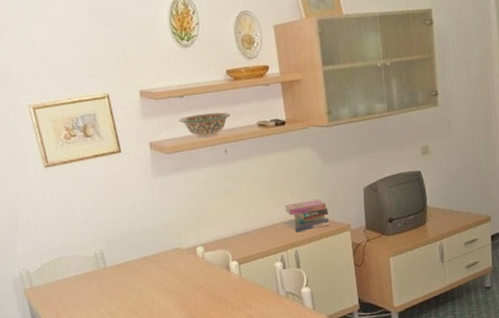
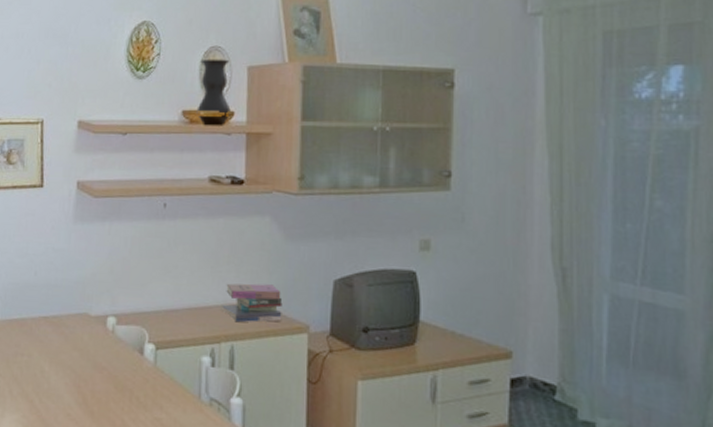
decorative bowl: present [178,112,231,139] -> none [116,157,178,187]
vase: none [234,21,266,81] -> present [196,59,231,126]

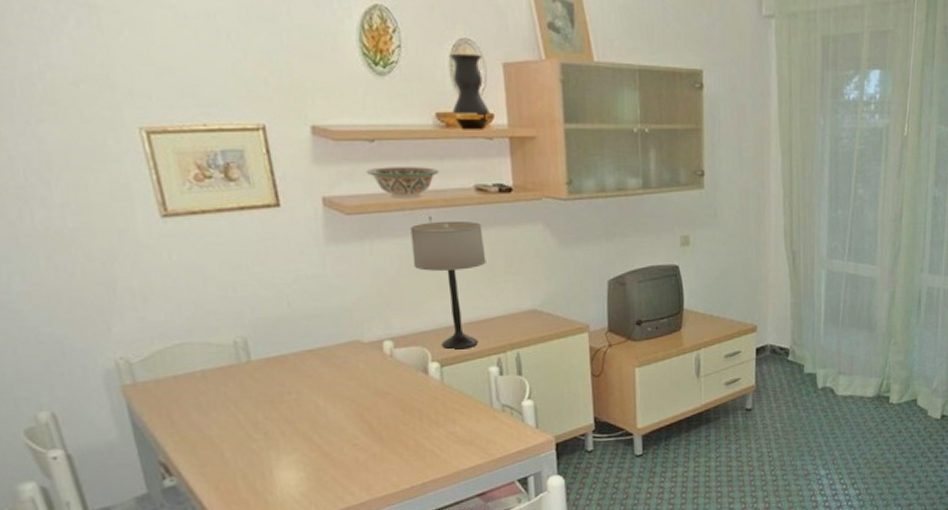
decorative bowl: none [116,157,178,187] -> present [366,167,439,200]
table lamp: none [144,208,212,335] -> present [410,220,486,350]
books: present [219,283,283,323] -> none [501,290,563,331]

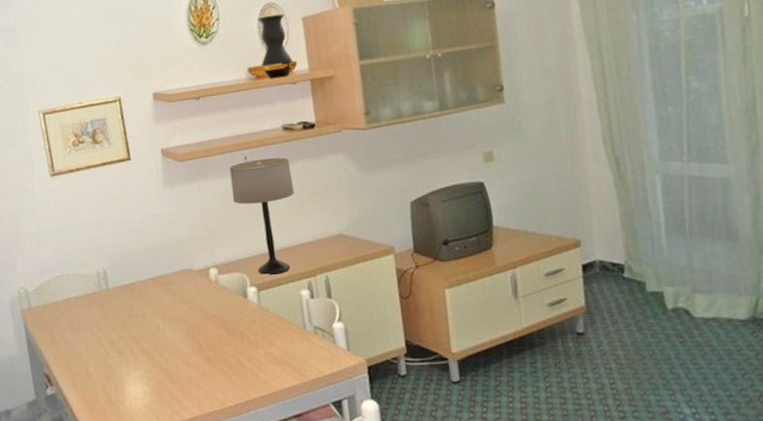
decorative bowl: present [366,167,439,200] -> none [194,114,252,145]

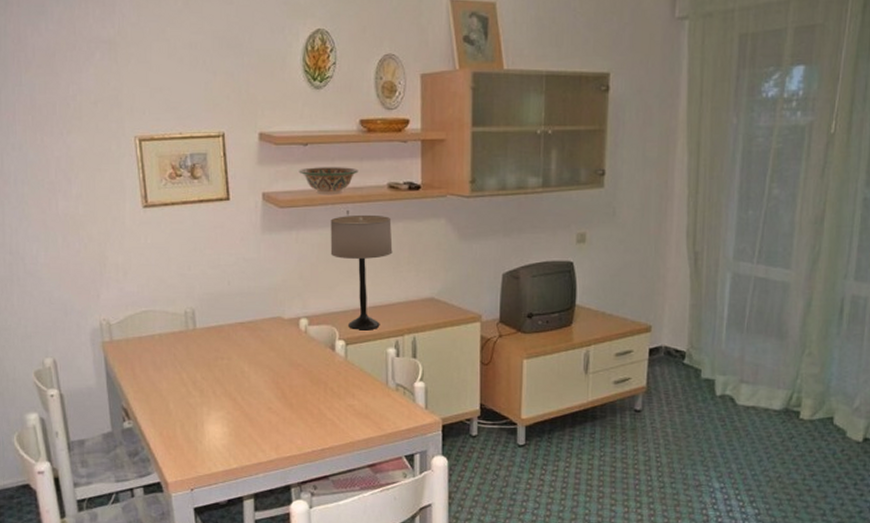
decorative bowl: none [194,114,252,145] -> present [299,167,358,195]
vase: present [257,13,293,79] -> none [373,67,406,134]

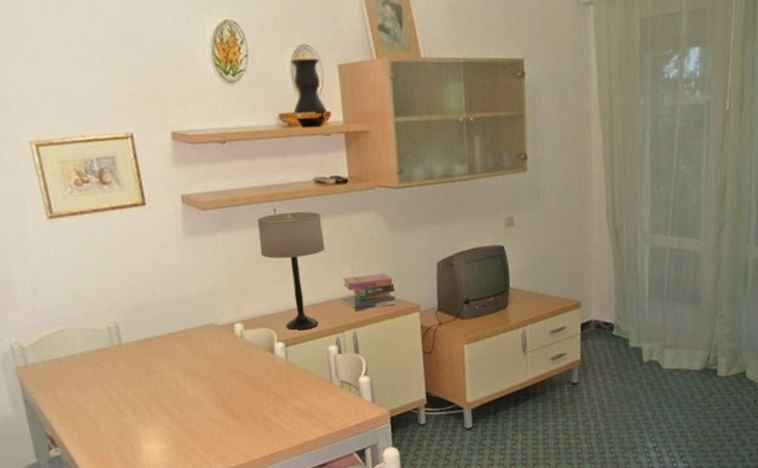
decorative bowl: present [299,167,358,195] -> none [218,164,282,195]
vase: none [373,67,406,134] -> present [290,58,327,128]
books: none [402,281,458,317] -> present [339,273,396,312]

